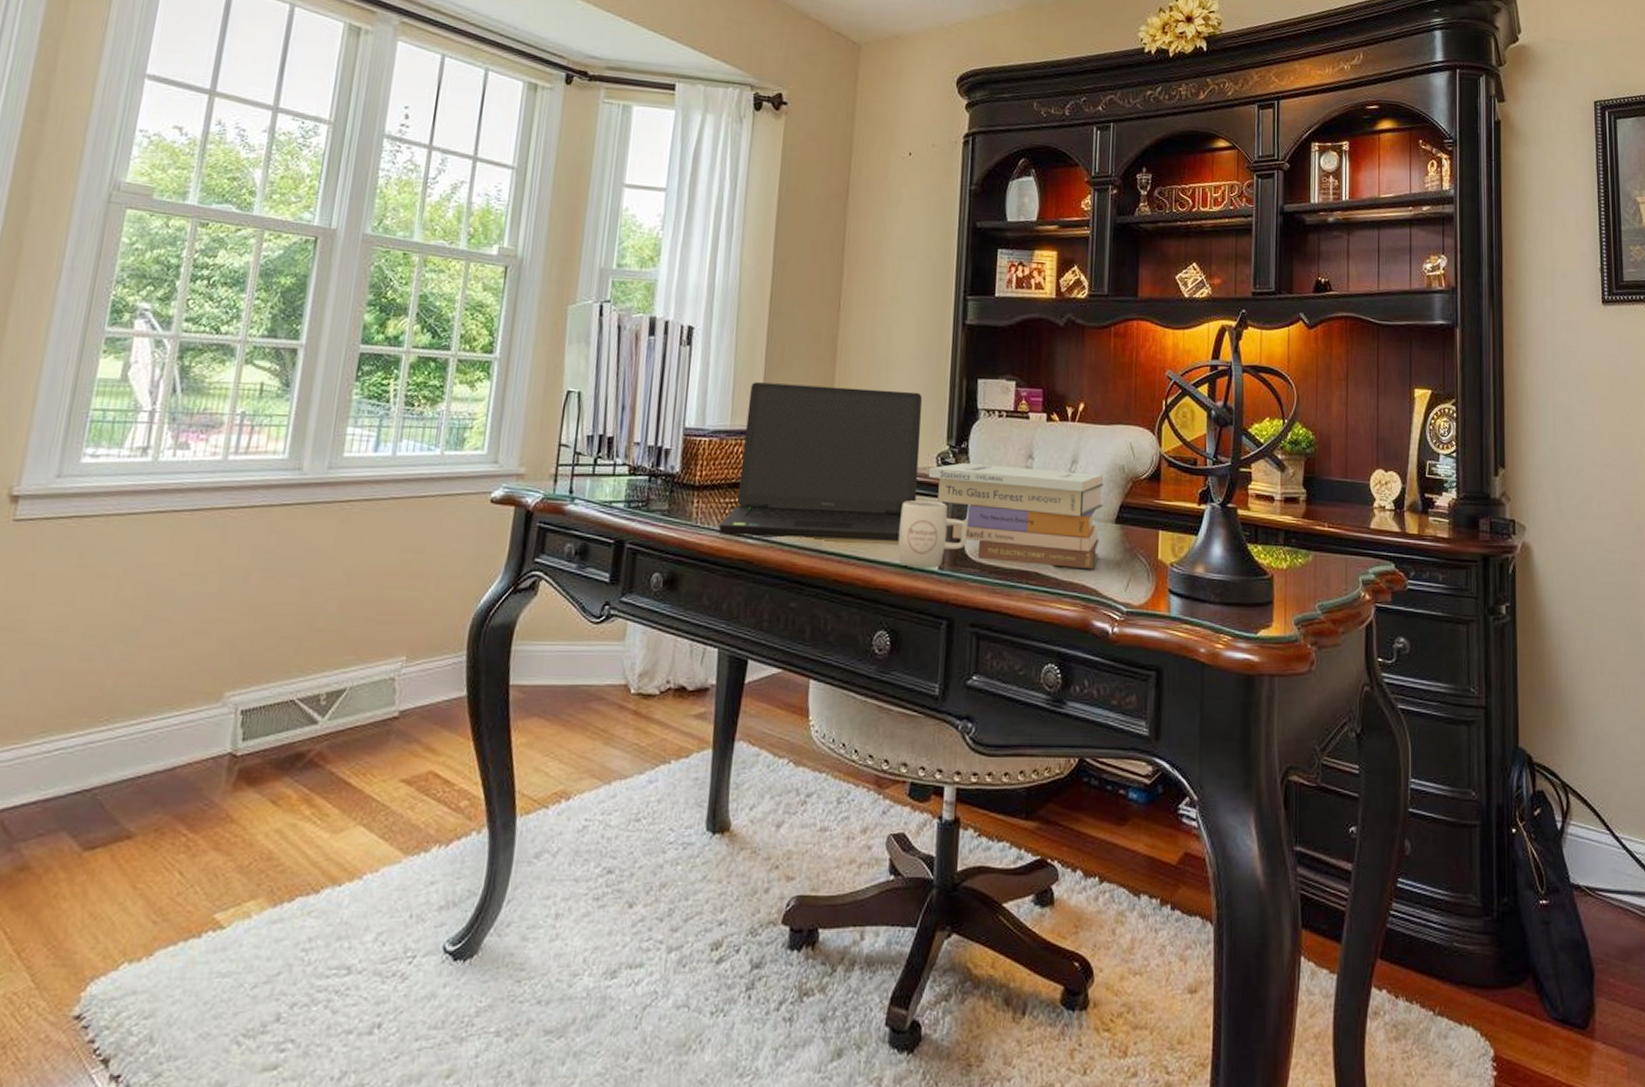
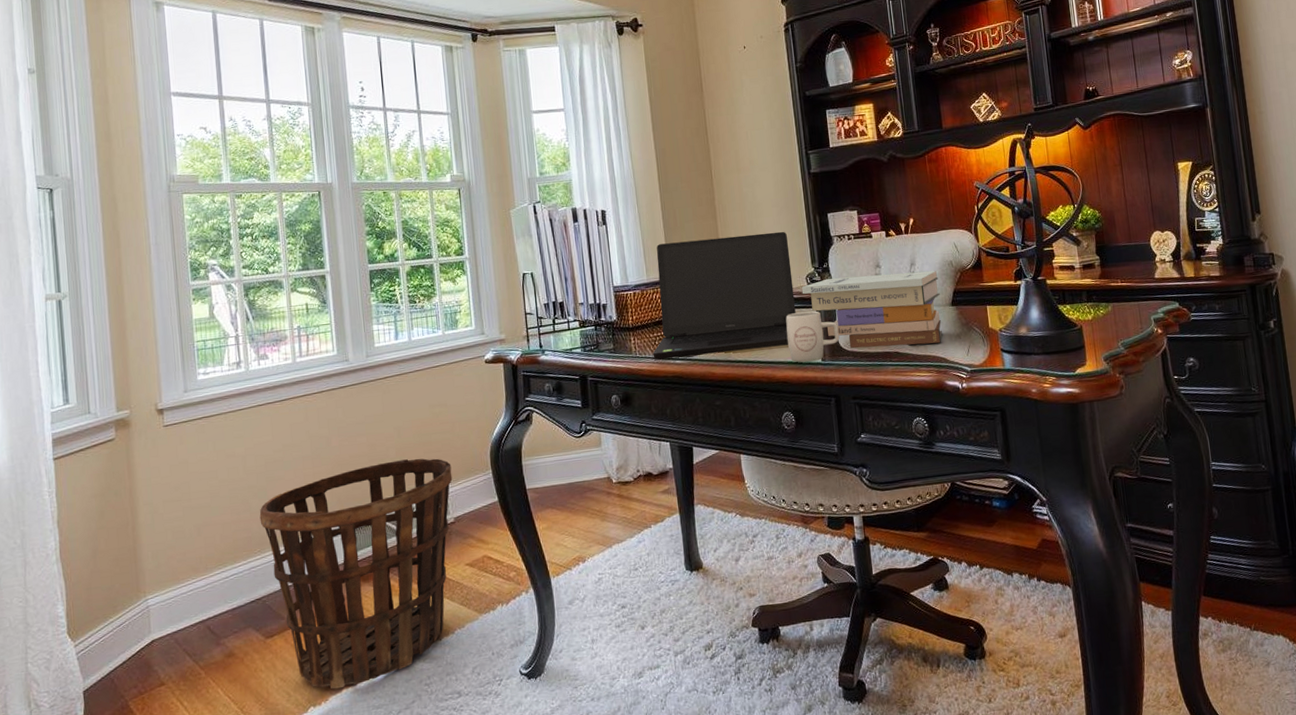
basket: none [118,618,412,940] -> present [259,458,453,690]

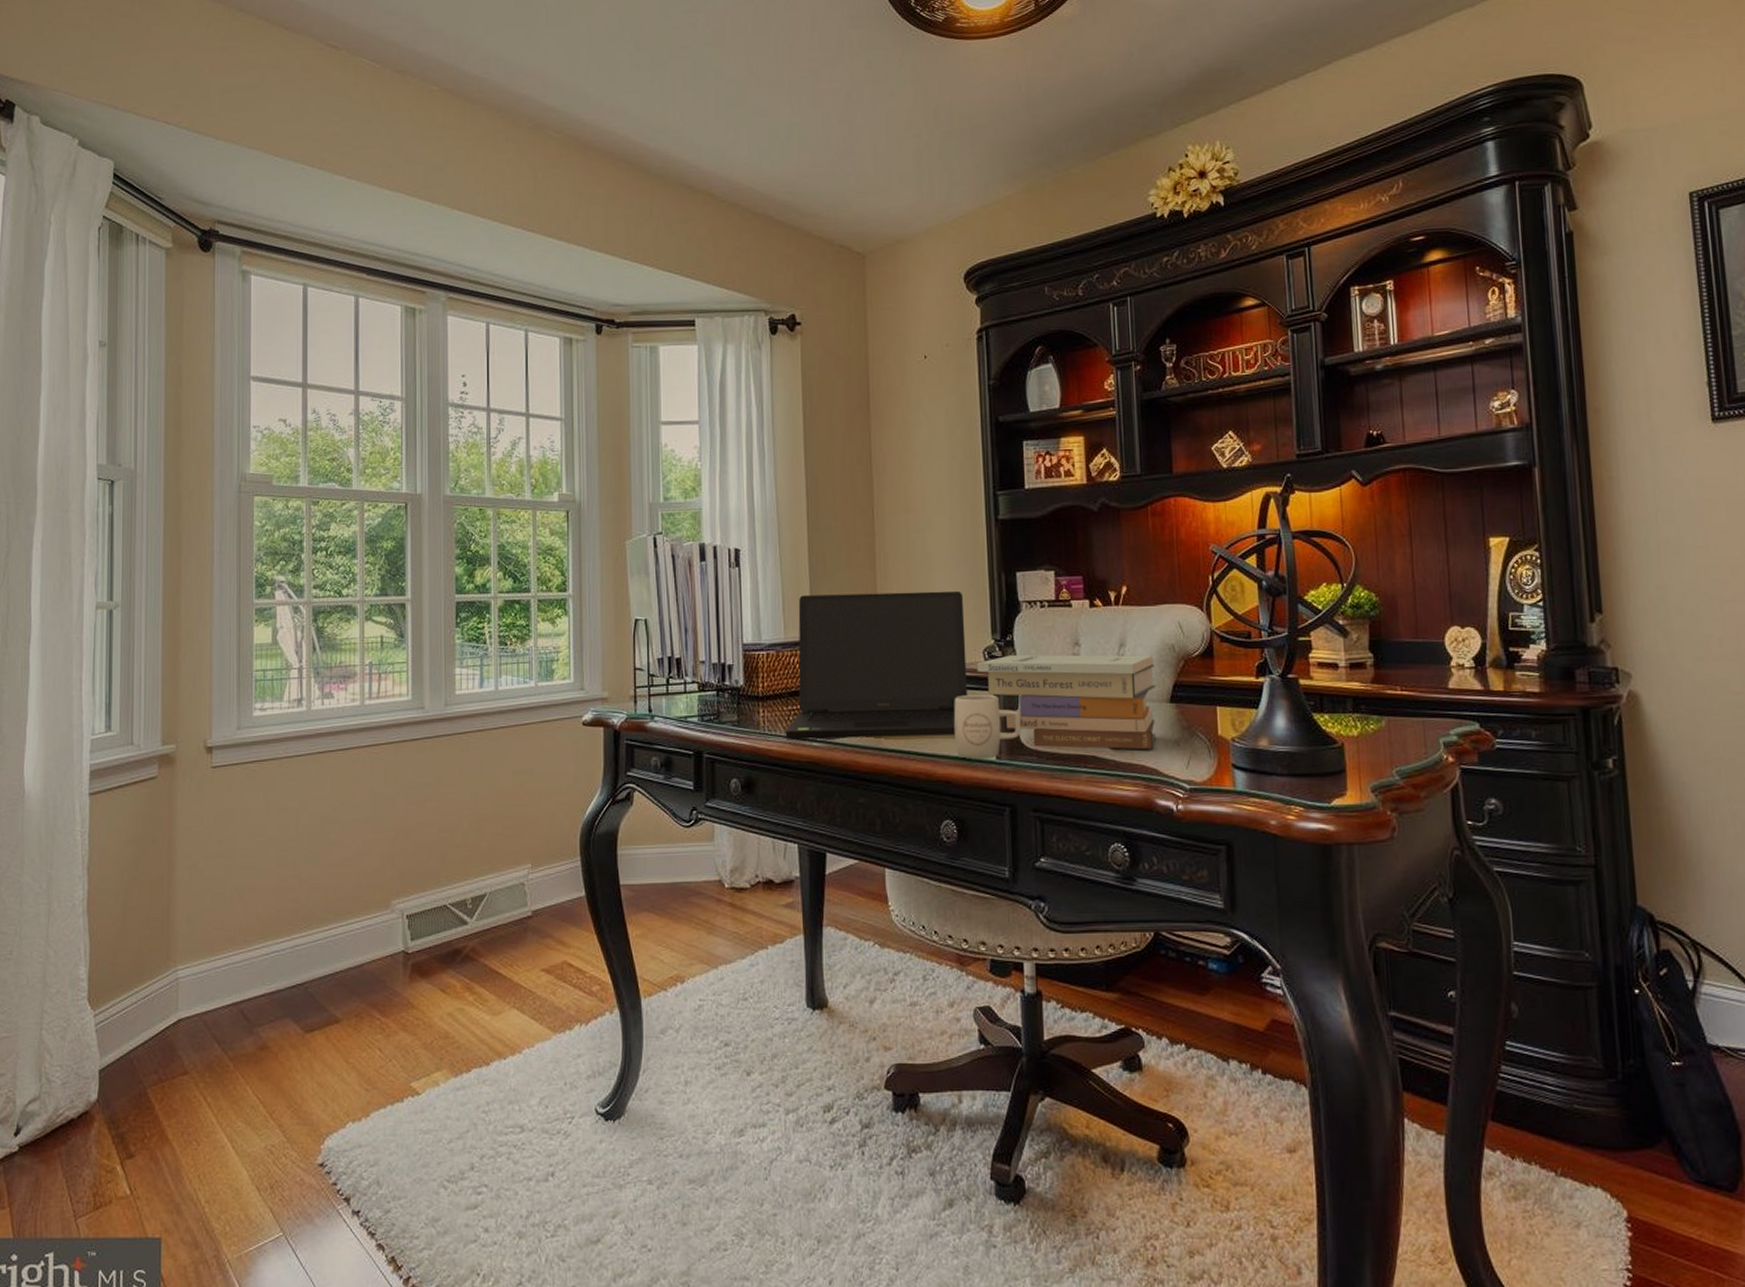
basket: present [259,458,453,690] -> none [309,834,534,1104]

